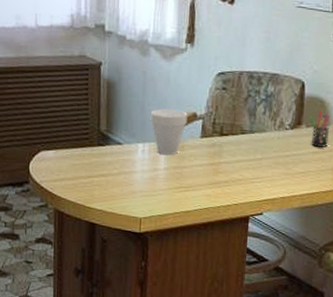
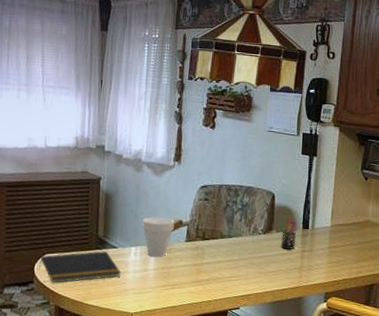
notepad: none [34,147,128,184] -> present [39,251,121,283]

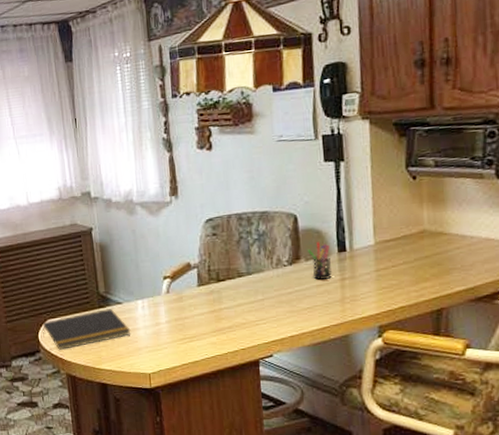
cup: present [142,216,174,257] -> none [145,262,182,308]

